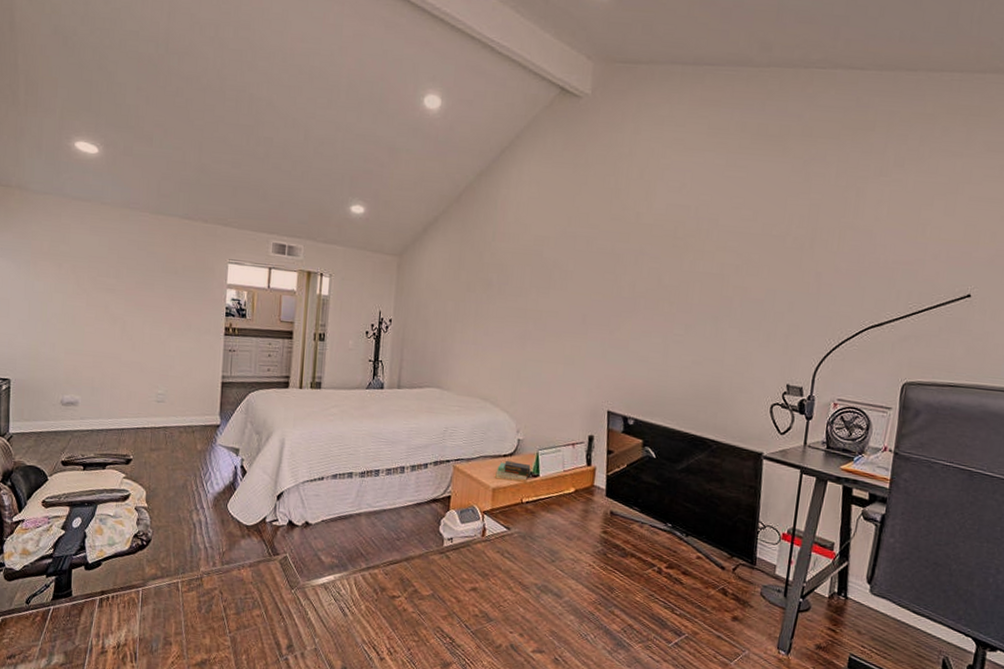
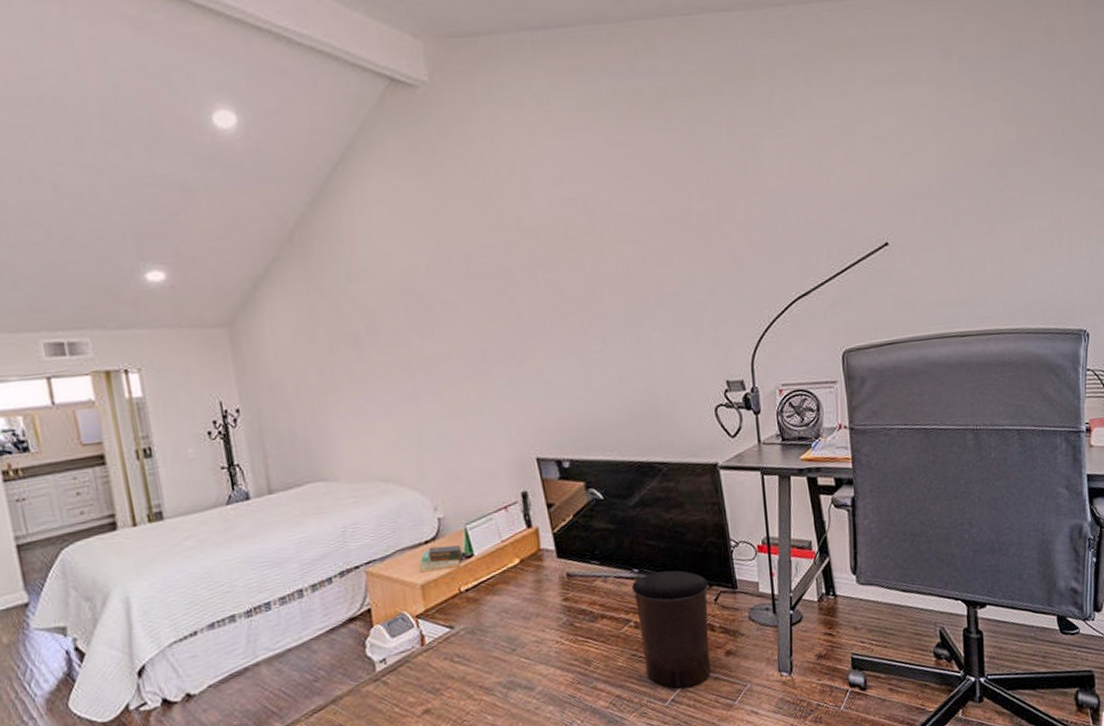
waste bin: none [658,530,731,638] -> present [631,570,711,689]

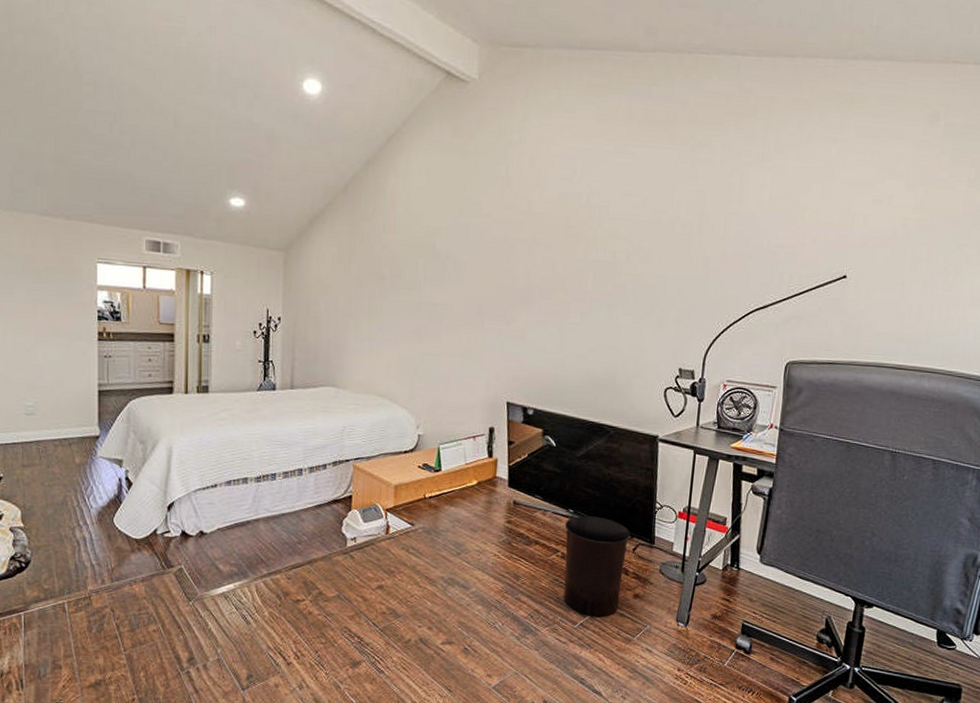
books: present [419,545,463,573] -> none [397,457,433,479]

